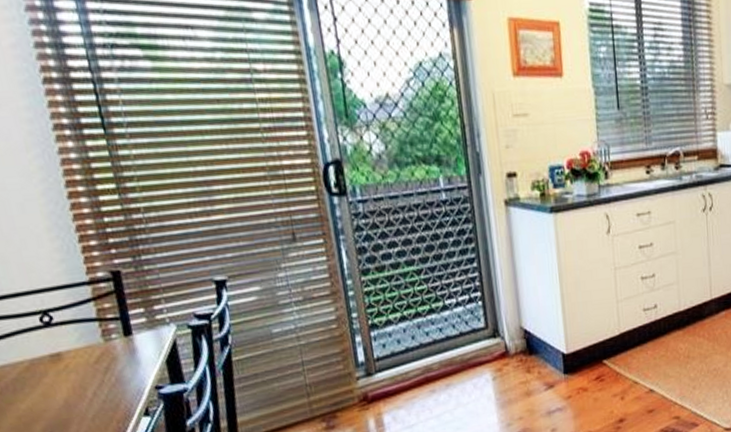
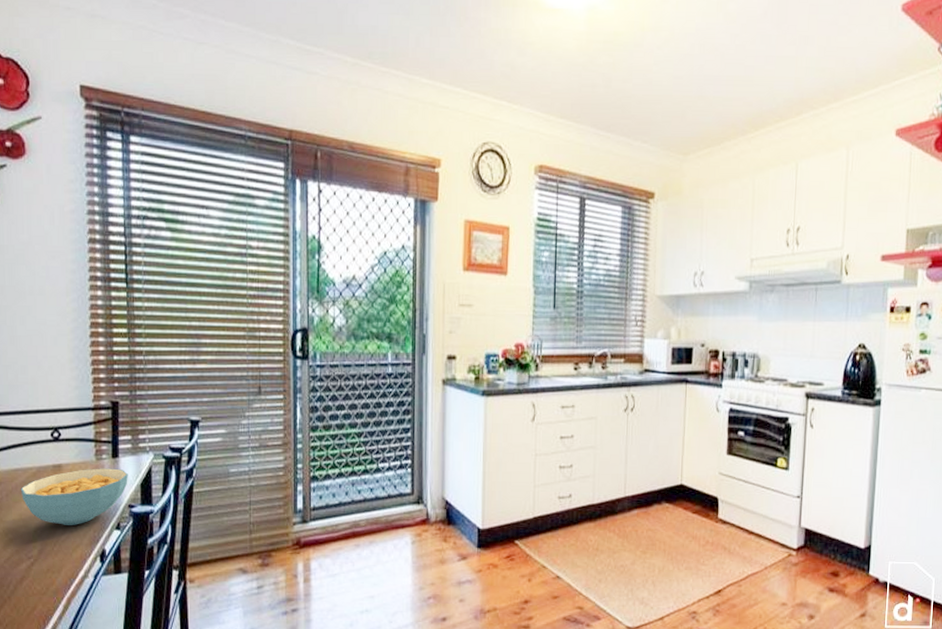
cereal bowl: none [12,347,150,421] -> present [20,468,128,525]

